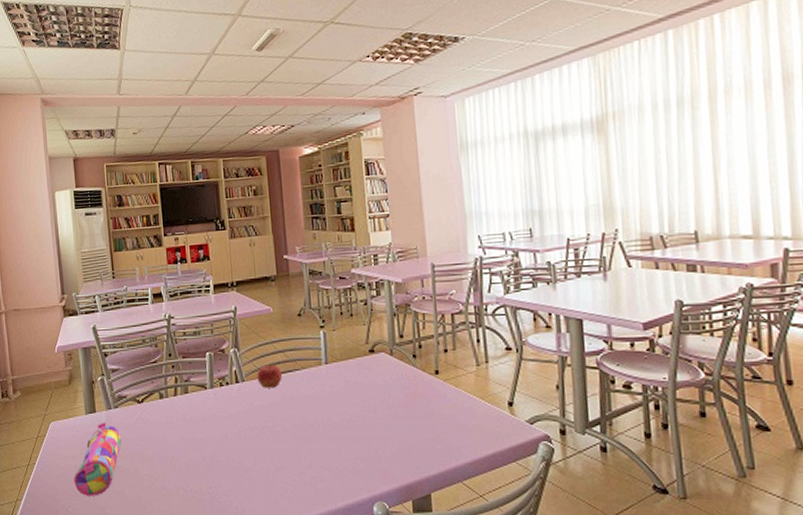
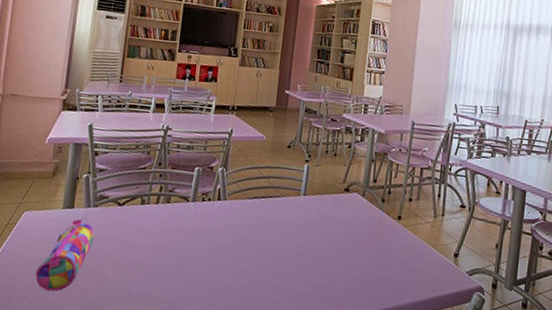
fruit: present [256,364,283,388] -> none [238,187,263,210]

